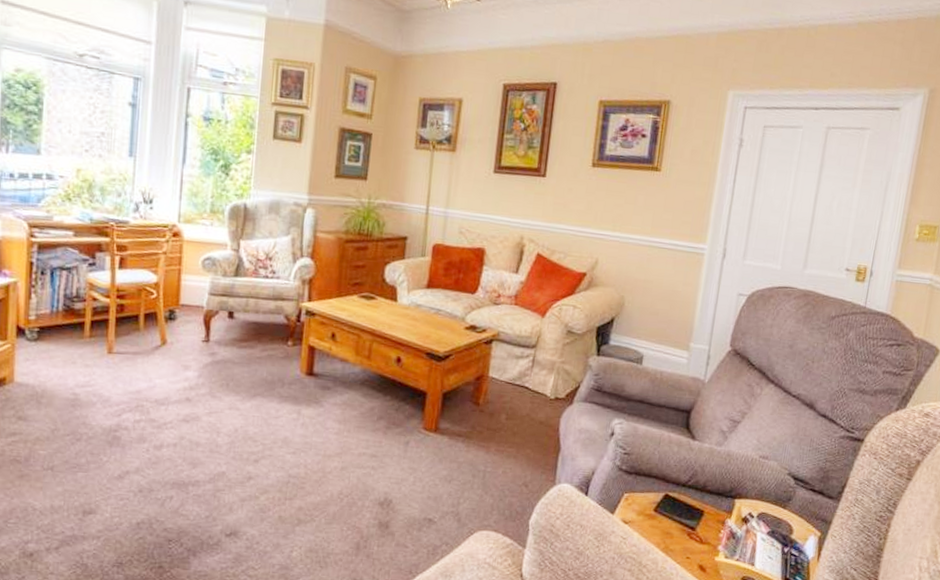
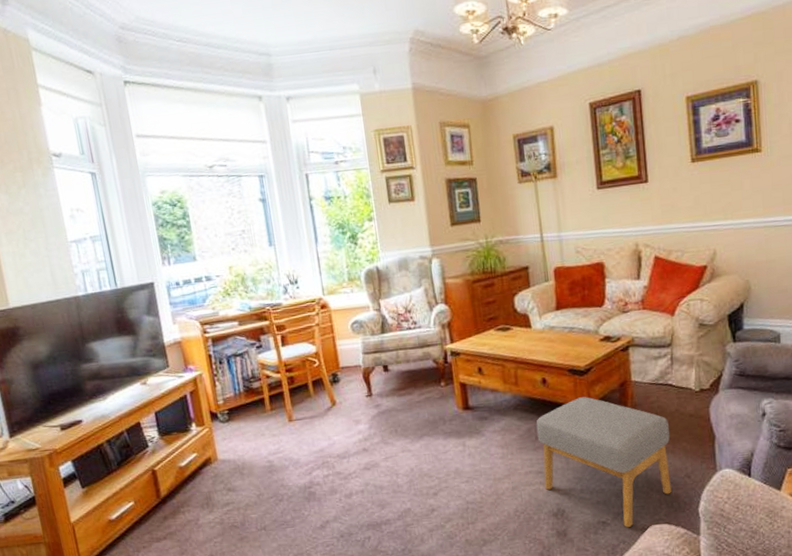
footstool: none [376,384,517,529] -> present [536,397,672,527]

